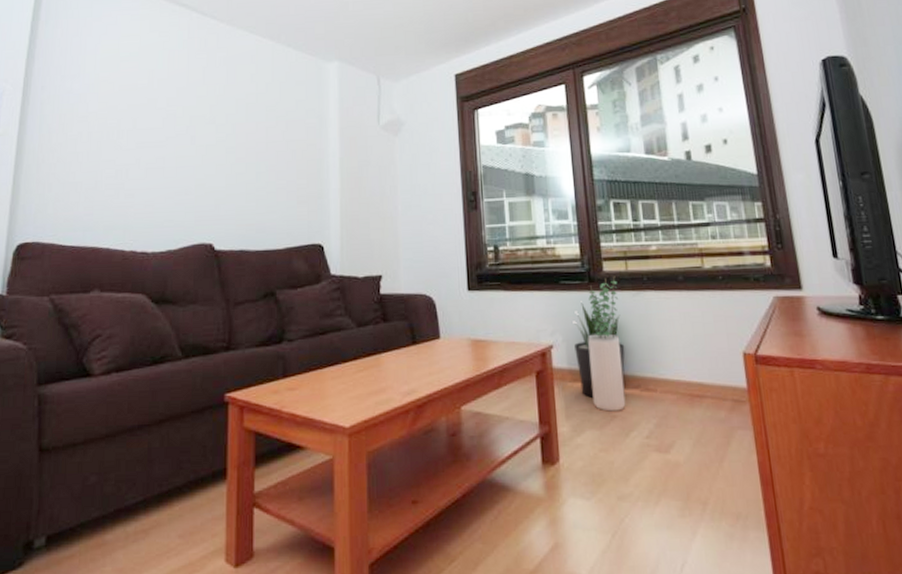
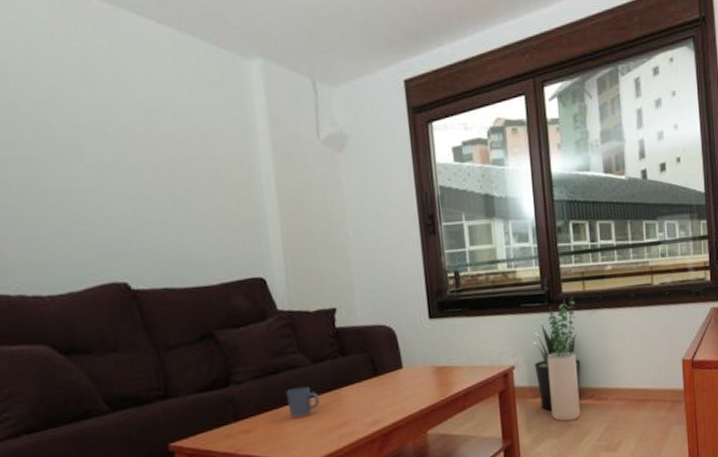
mug: none [330,350,360,380] -> present [286,387,320,419]

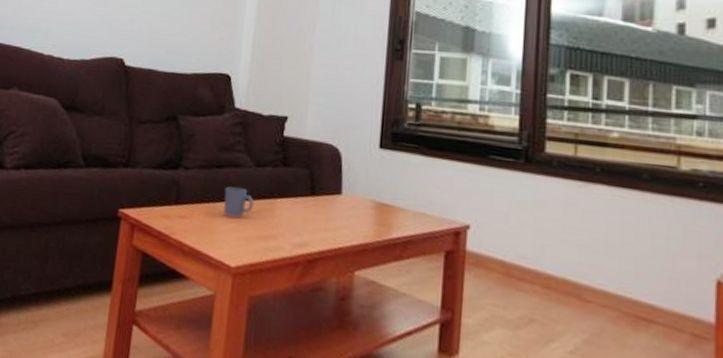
planter: present [535,324,581,411] -> none [495,183,559,297]
vase: present [547,296,581,422] -> none [509,160,561,316]

